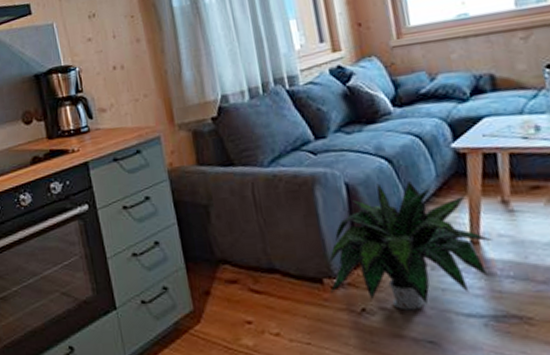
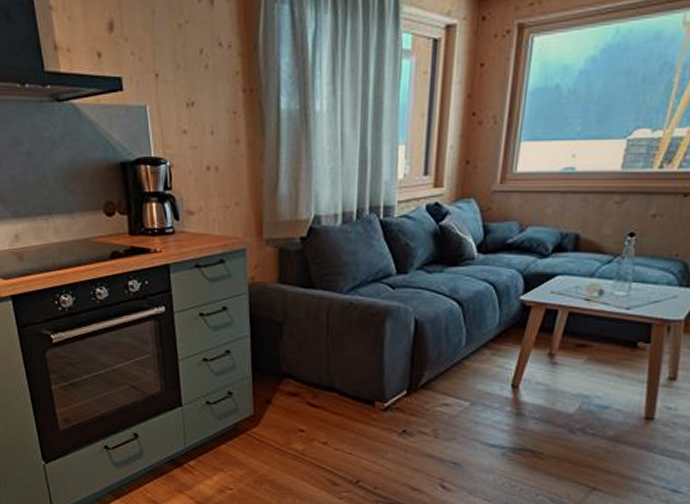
potted plant: present [329,180,492,311] -> none [378,323,530,436]

